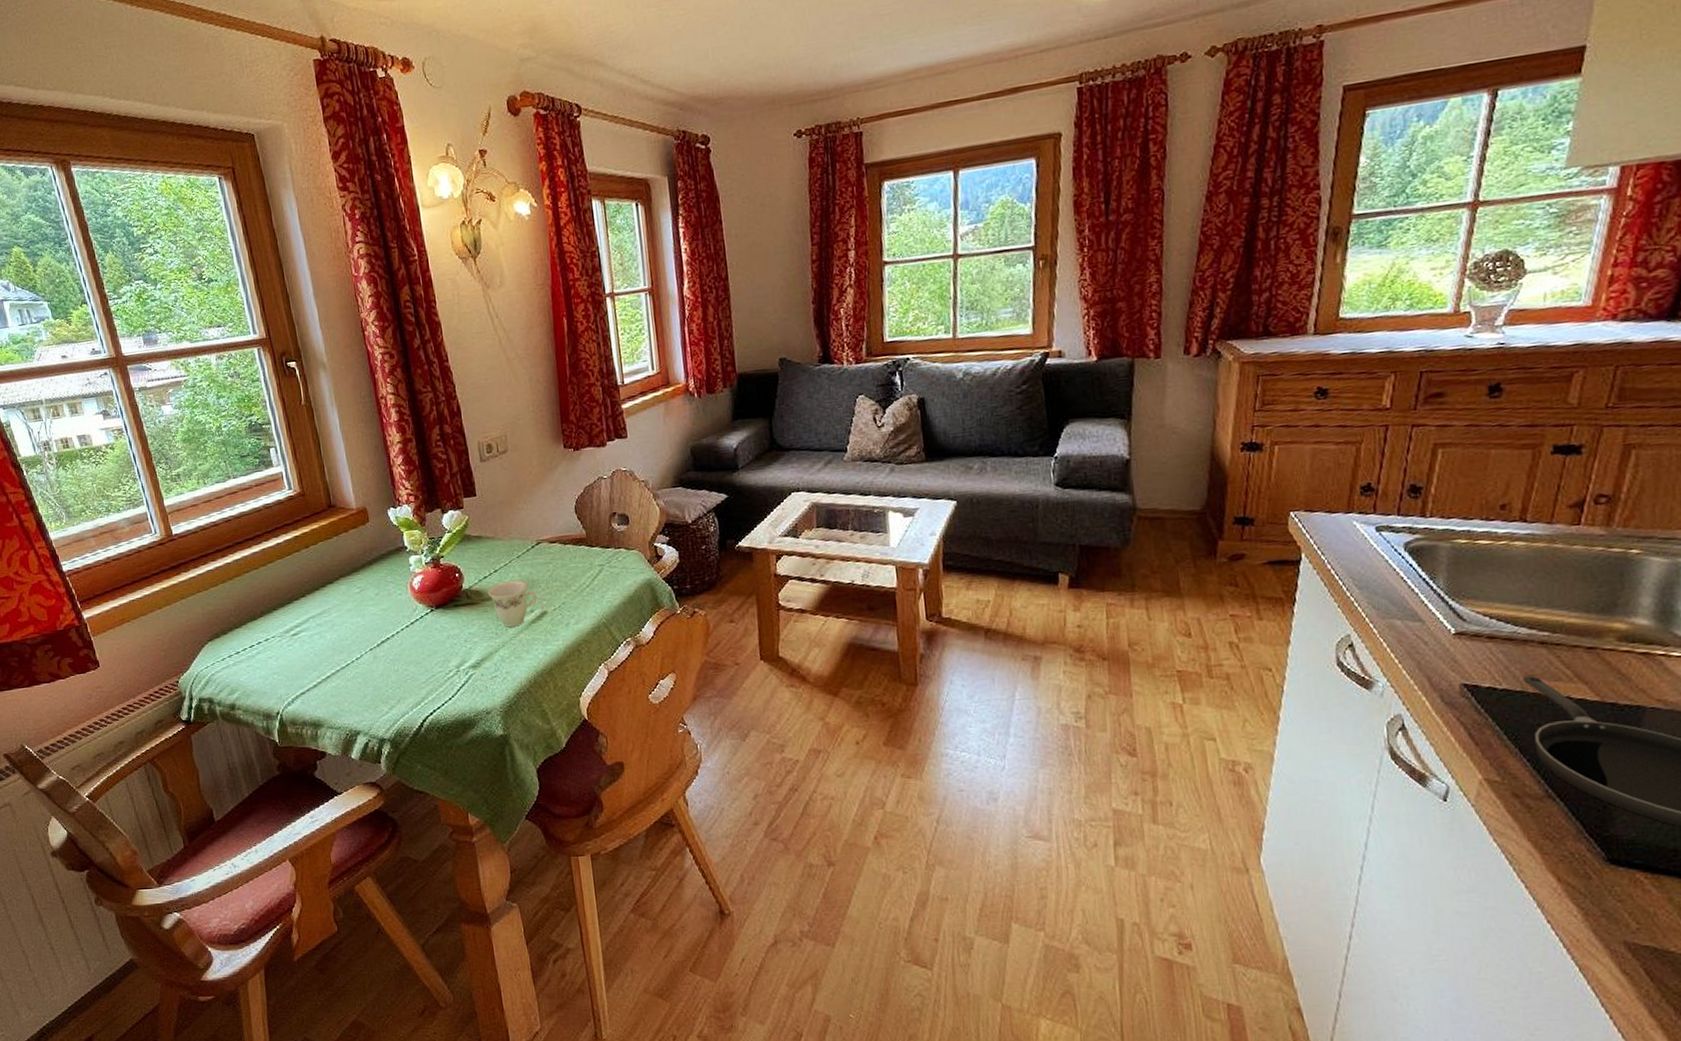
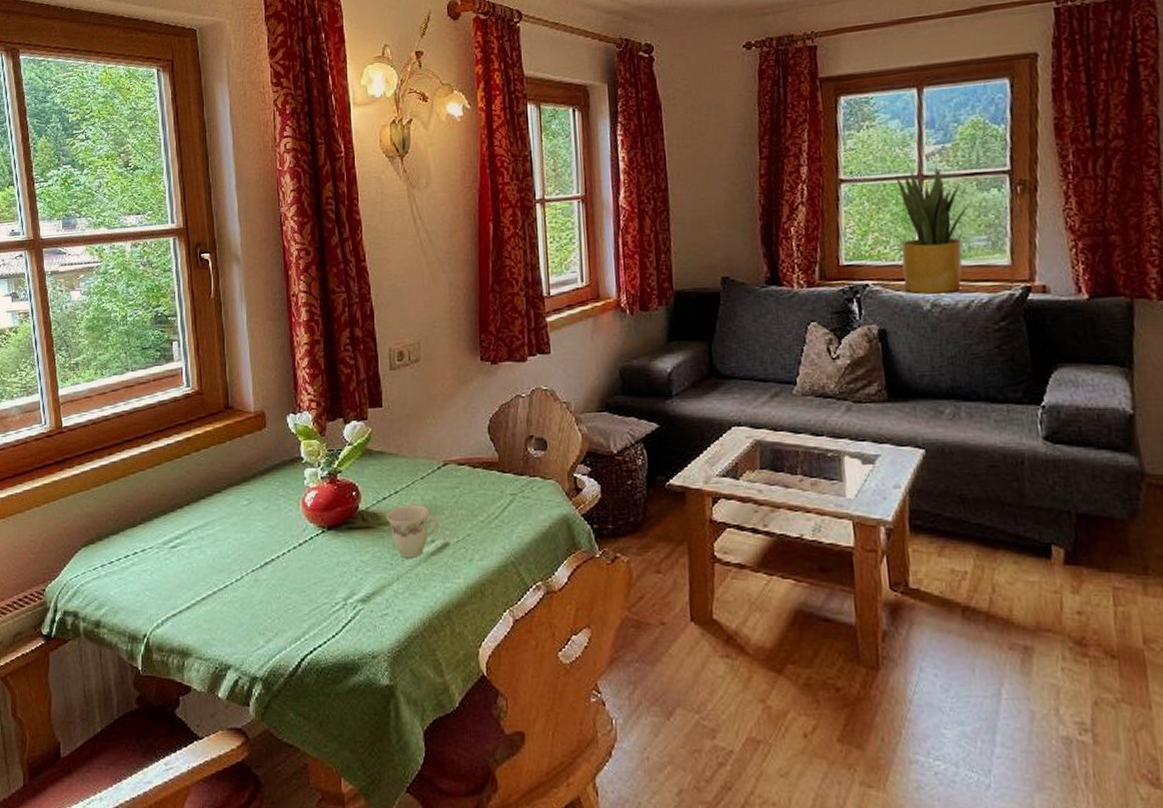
planter: none [933,243,1000,365] -> present [895,164,971,295]

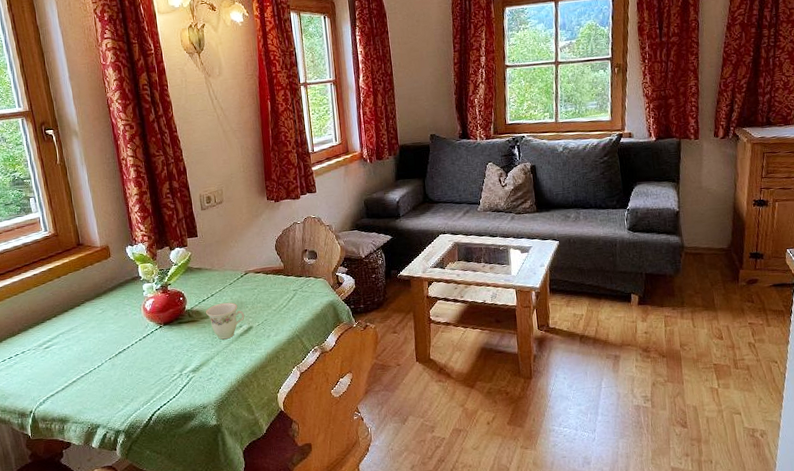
planter: present [895,164,971,295] -> none [541,54,588,141]

